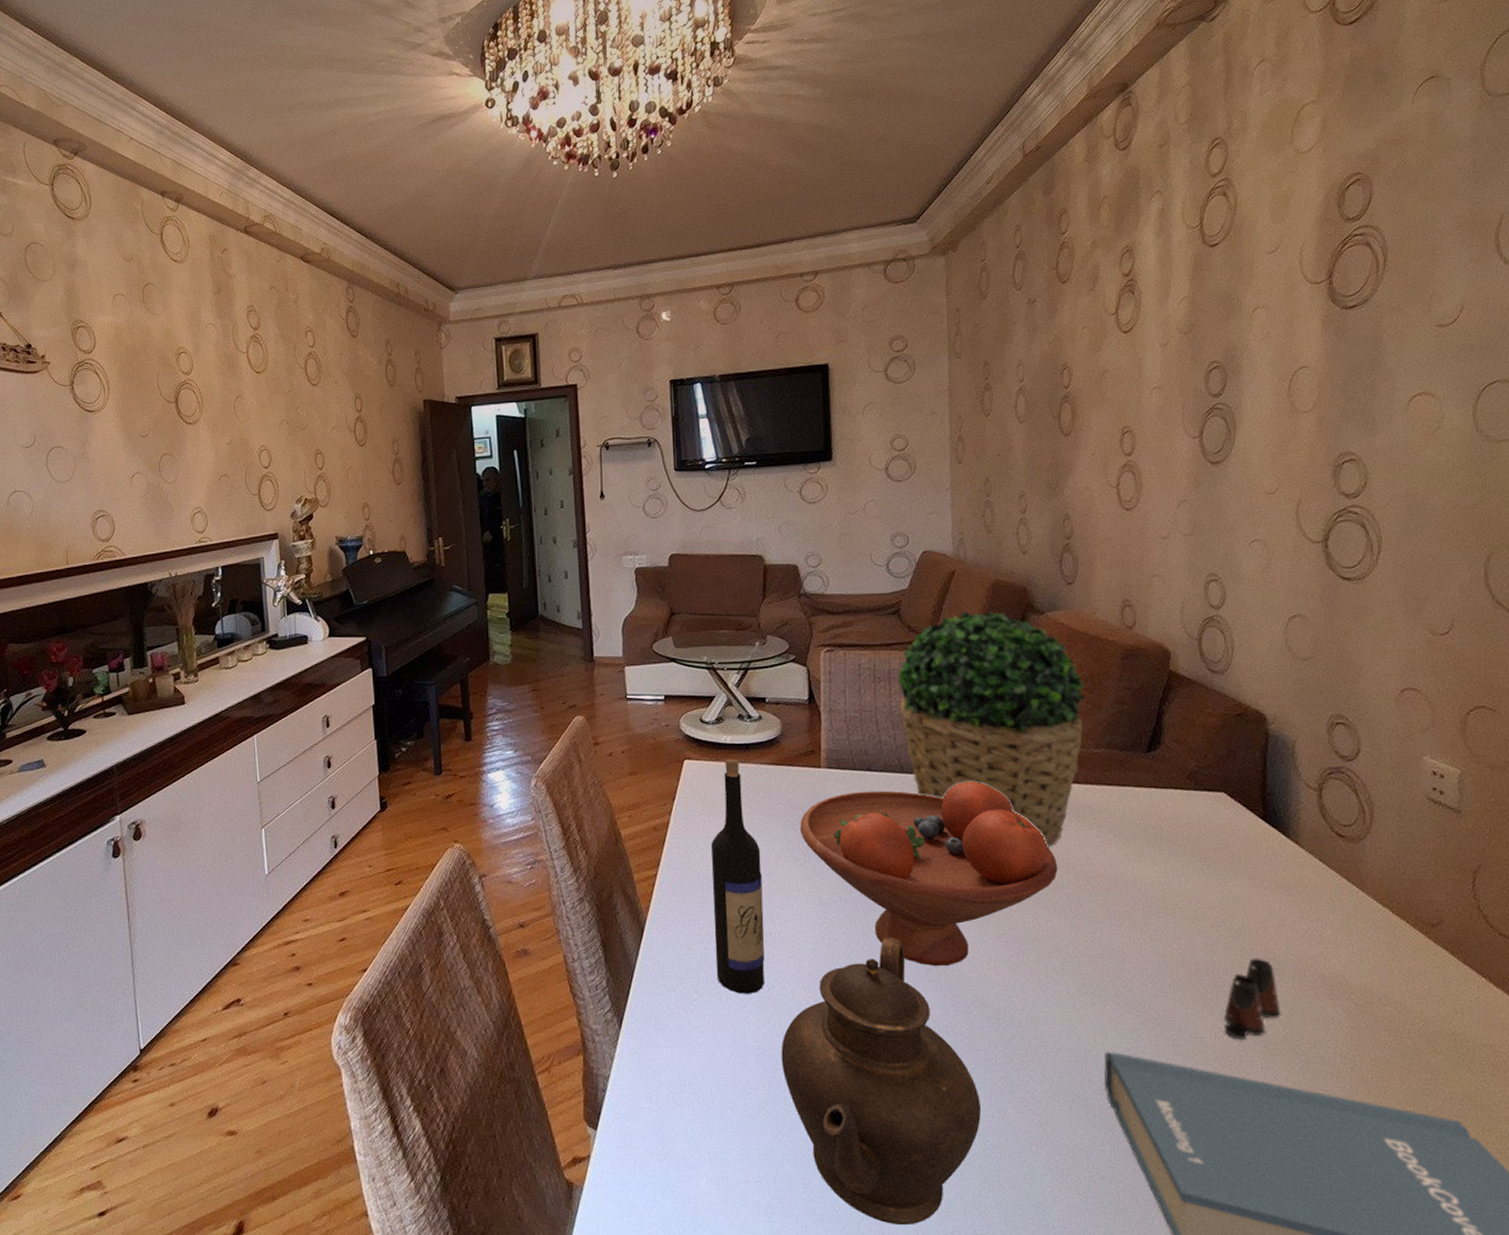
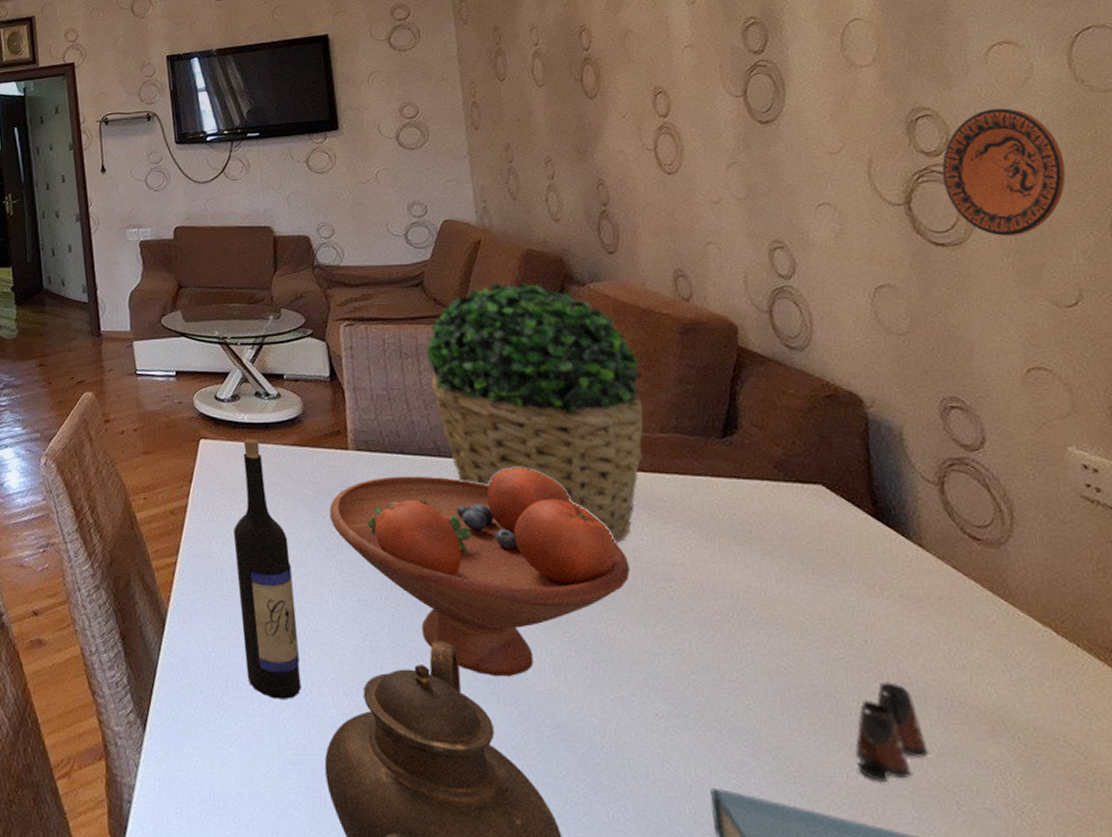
decorative plate: none [1357,455,1457,572] -> present [942,108,1066,236]

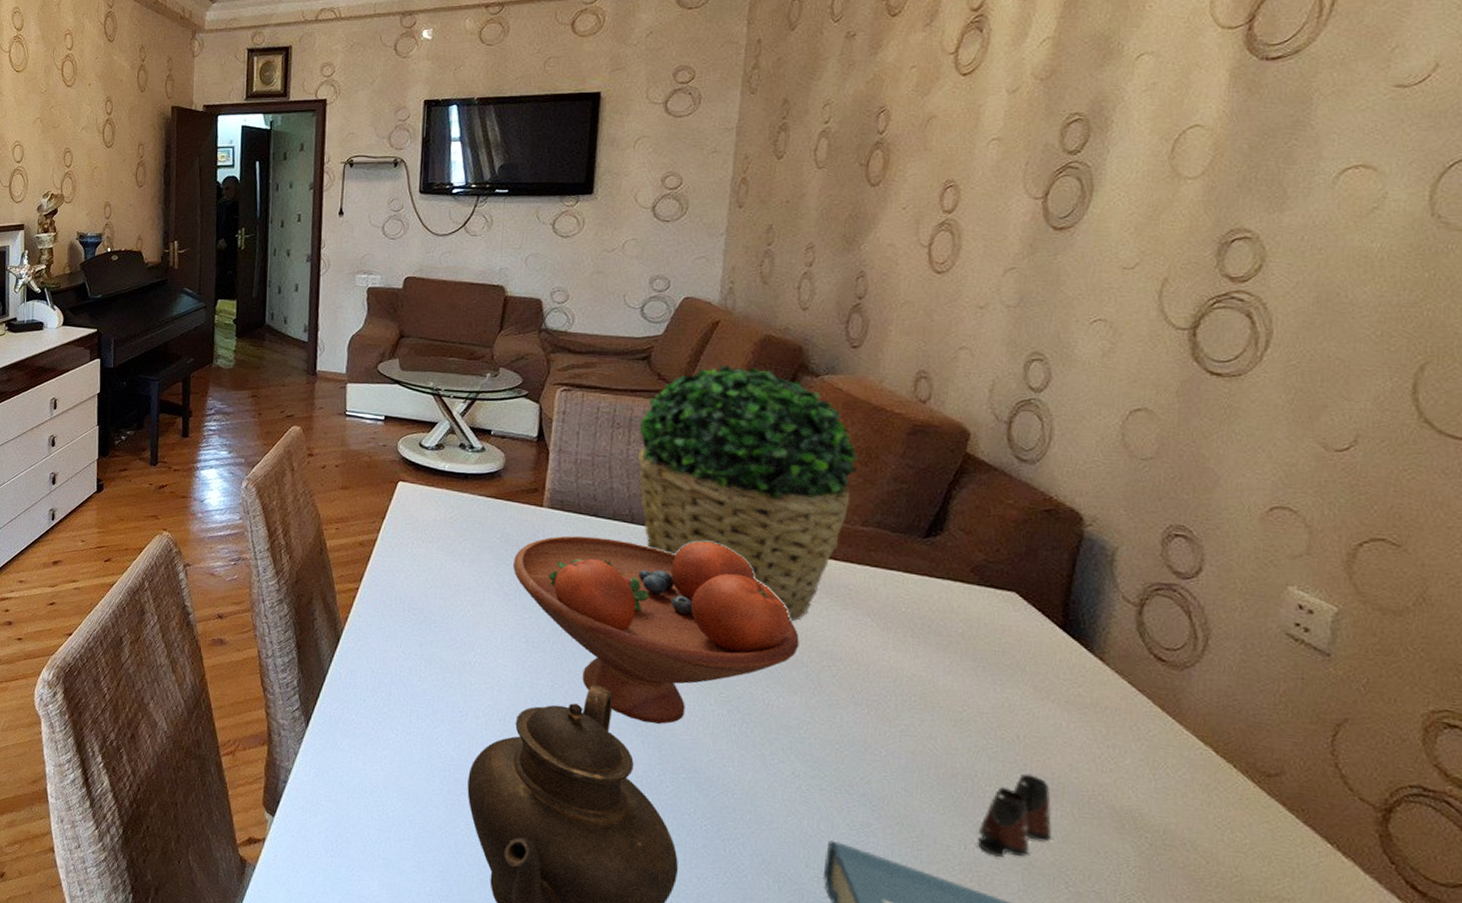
wine bottle: present [233,438,301,699] -> none [409,485,469,717]
decorative plate: present [942,108,1066,236] -> none [1241,238,1387,373]

